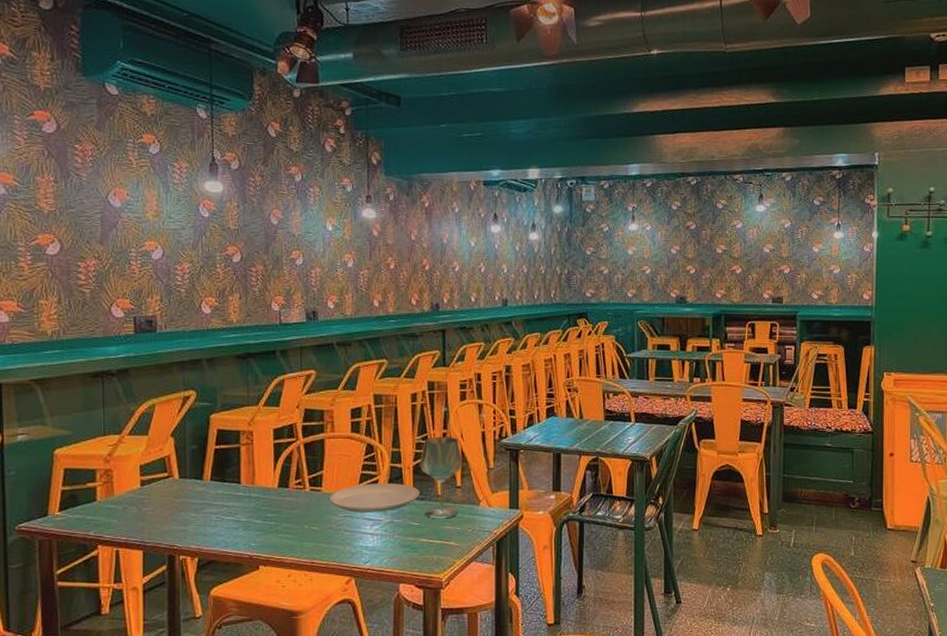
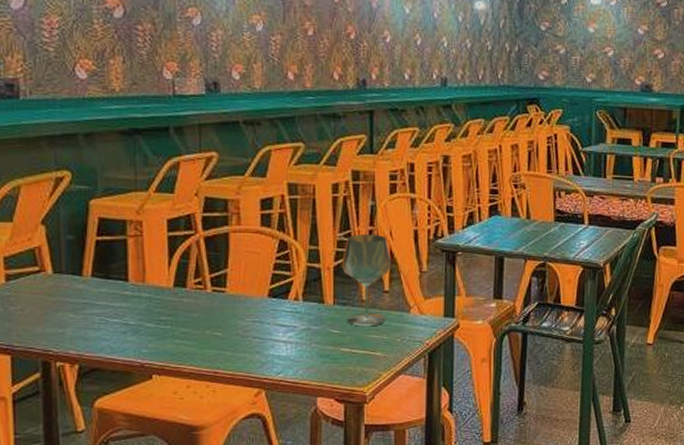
plate: present [329,482,421,513] -> none [235,284,342,318]

